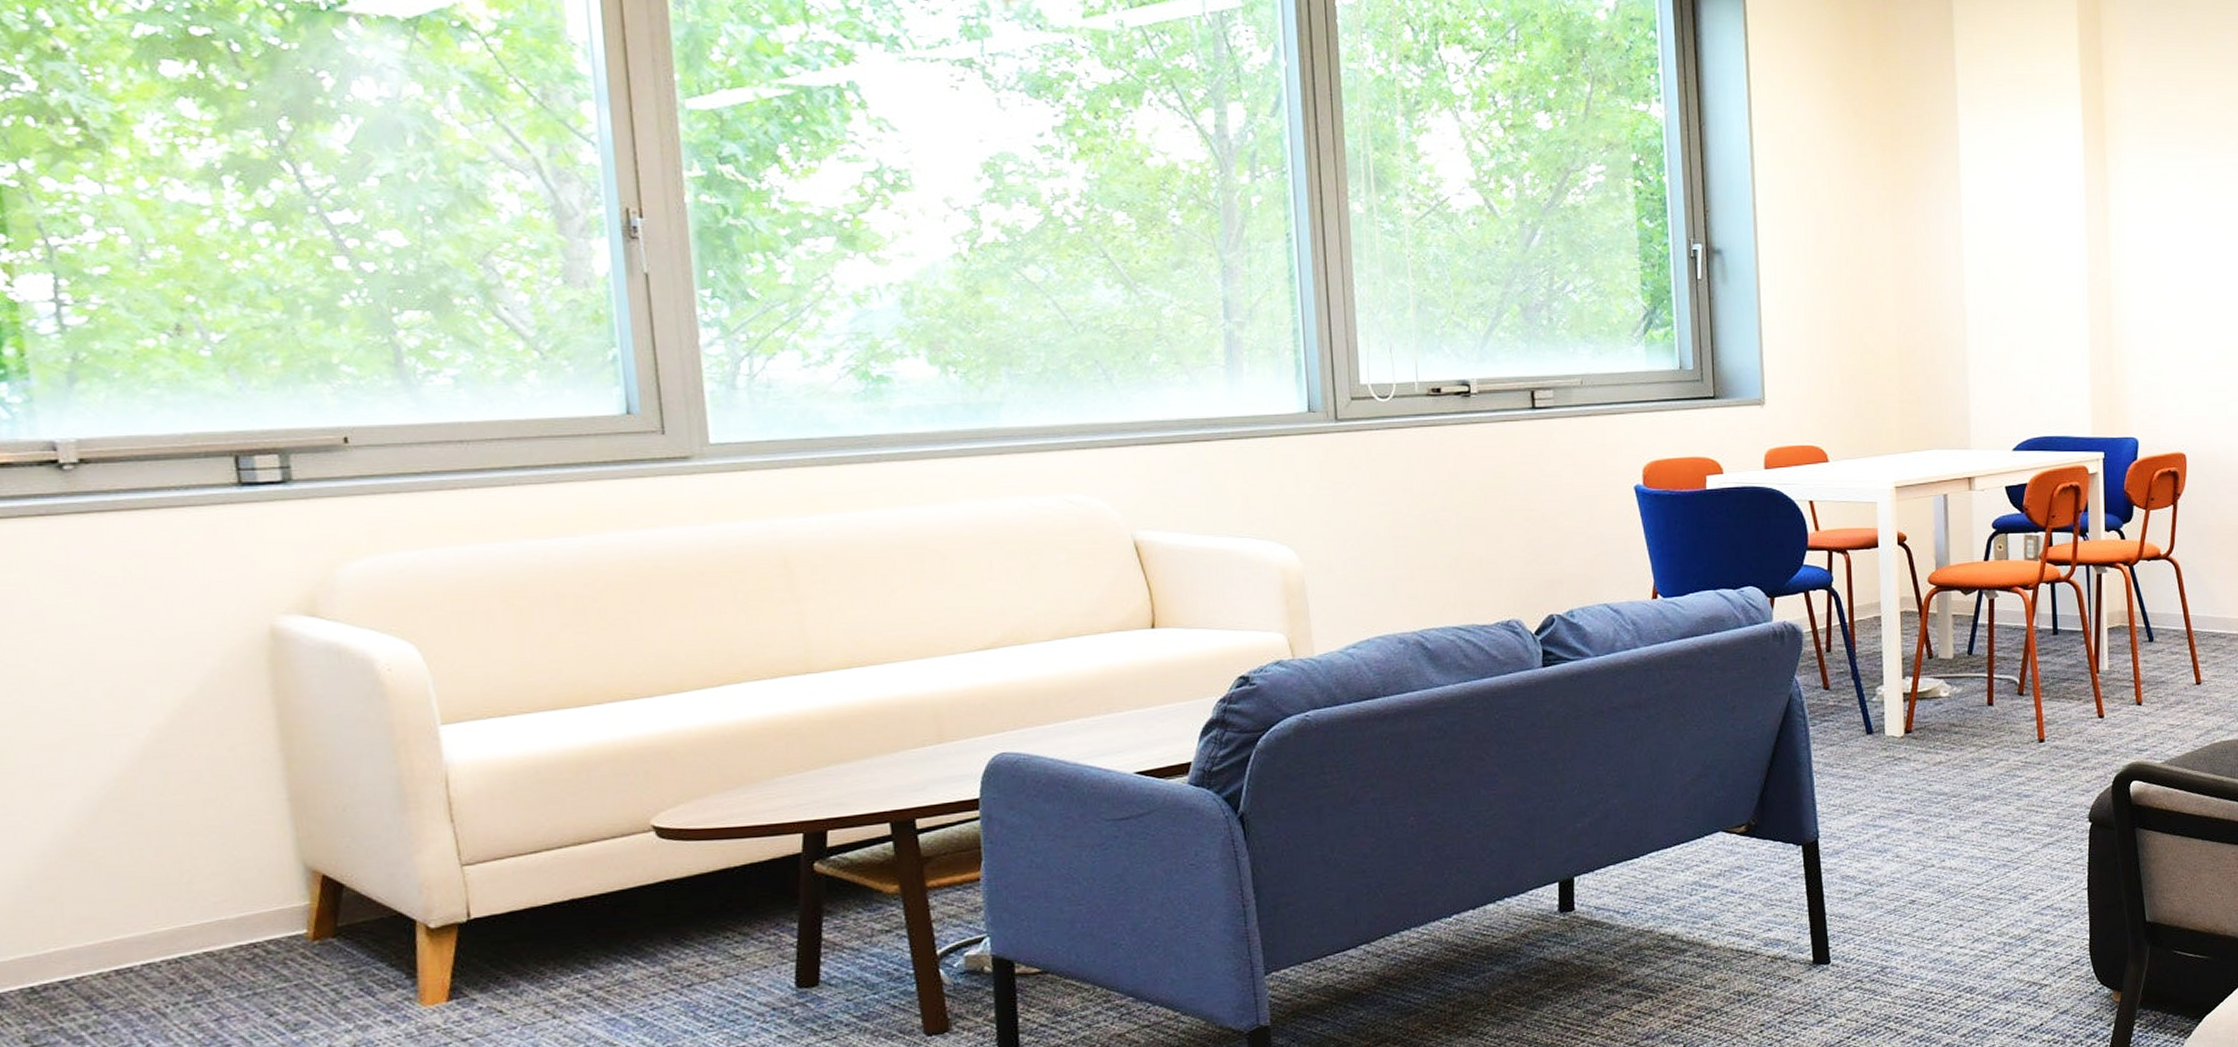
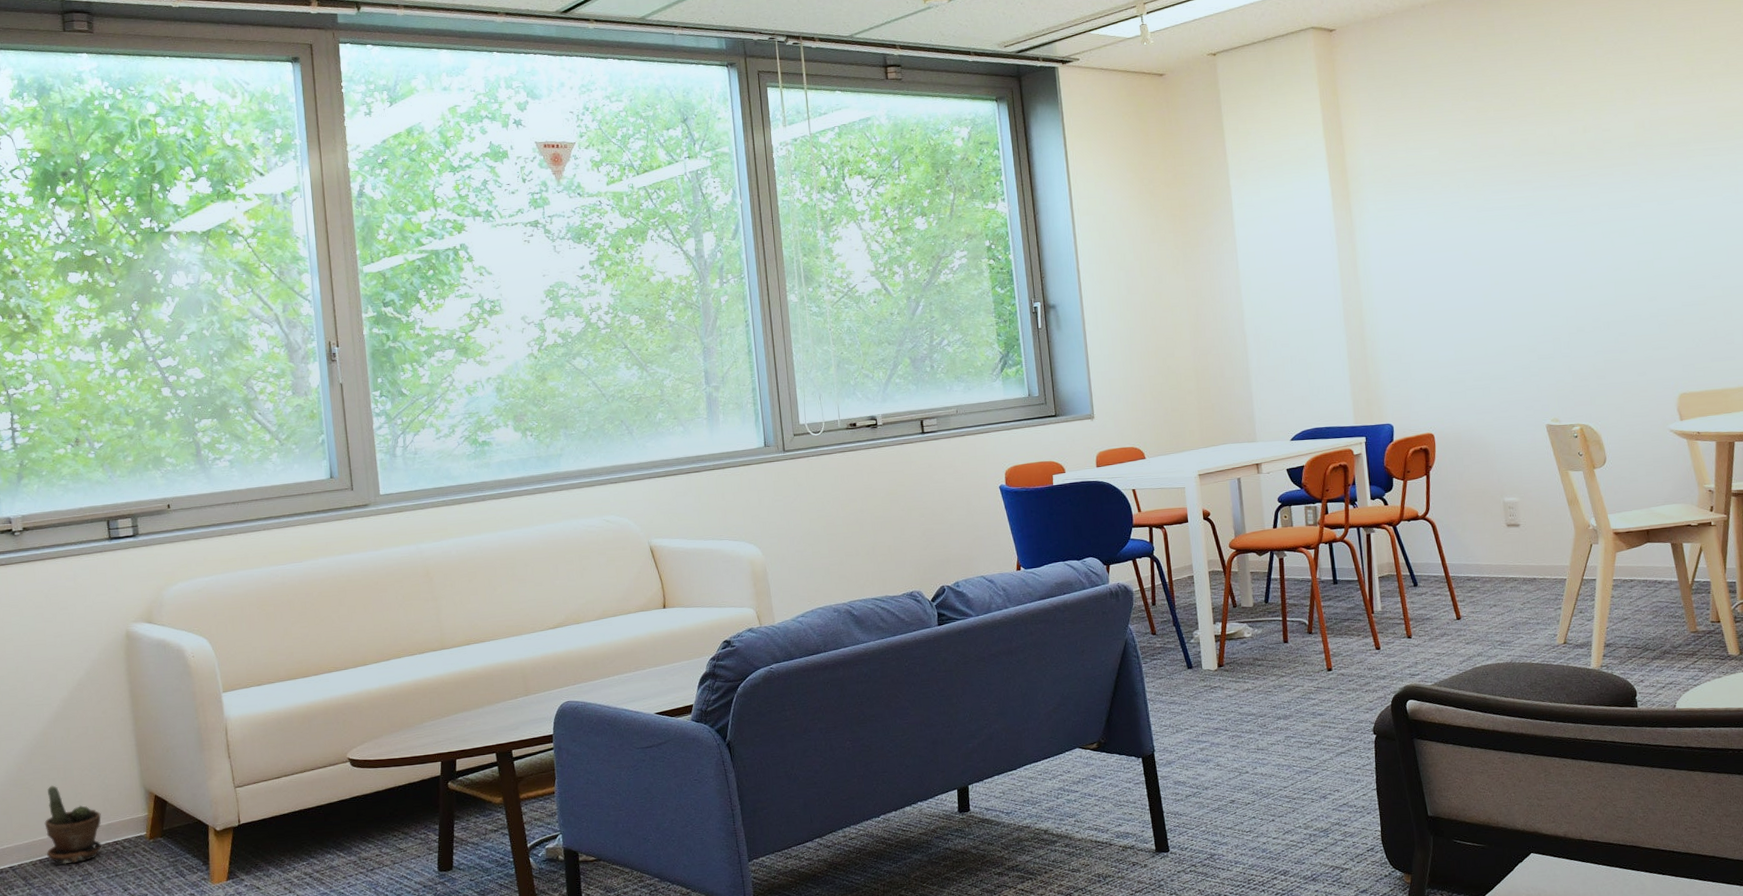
potted plant: none [123,858,230,977] -> present [44,785,103,864]

